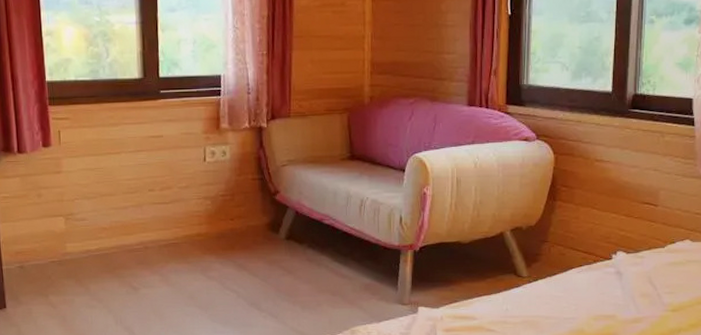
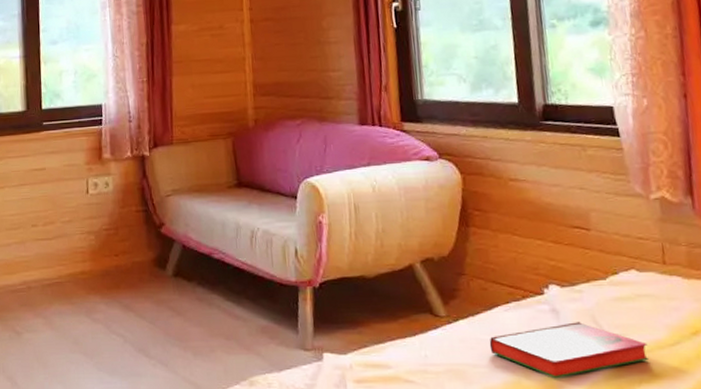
hardback book: none [561,282,690,328] -> present [489,322,648,379]

